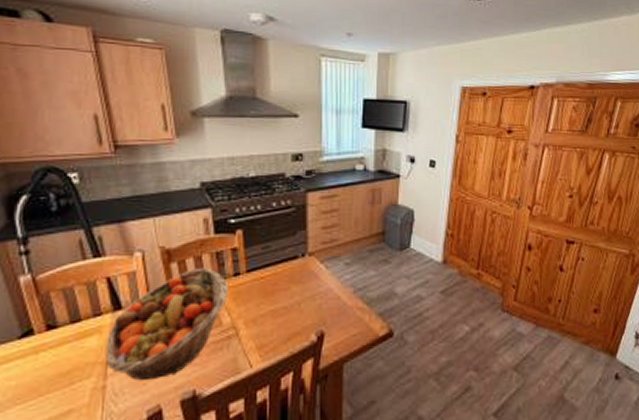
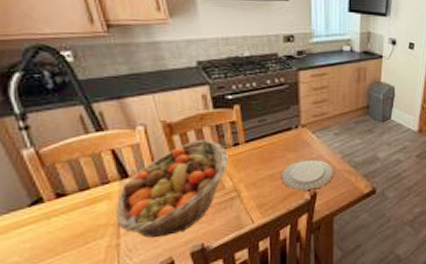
plate: none [284,294,344,330] -> present [281,160,333,191]

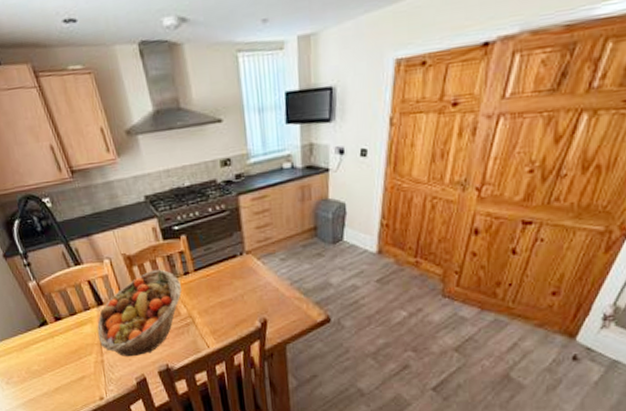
plate: present [281,160,333,191] -> none [230,287,283,318]

